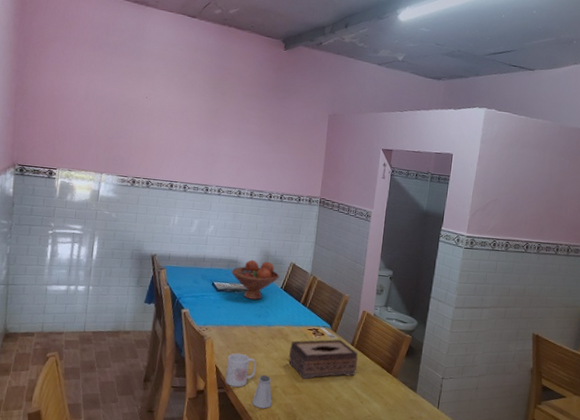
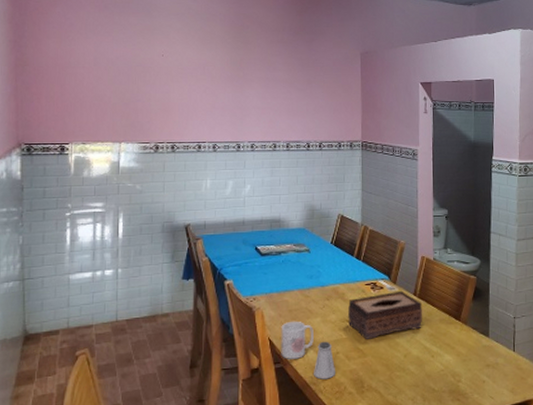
fruit bowl: present [231,259,280,300] -> none [274,216,328,260]

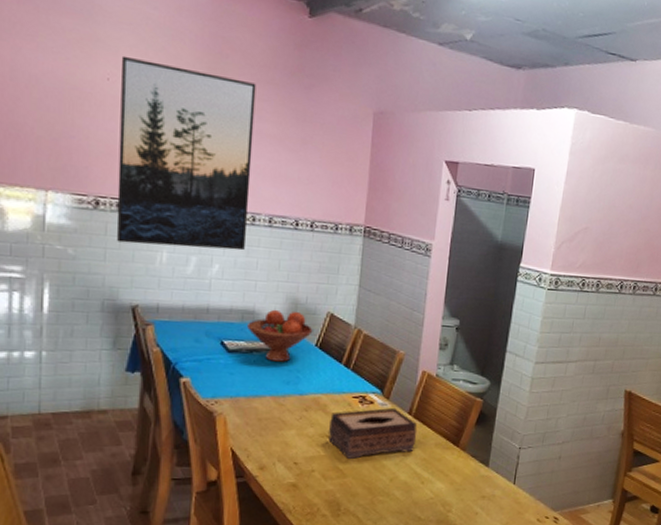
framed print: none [171,37,270,176] -> present [116,55,257,251]
fruit bowl: none [274,216,328,260] -> present [246,309,313,362]
mug: present [281,321,314,359] -> none [245,431,286,474]
saltshaker: present [313,341,336,380] -> none [281,457,310,499]

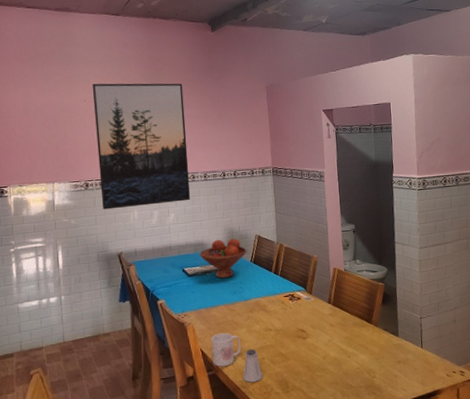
mug: none [245,431,286,474] -> present [211,332,241,367]
saltshaker: none [281,457,310,499] -> present [242,349,263,383]
tissue box: present [328,407,418,459] -> none [270,300,338,345]

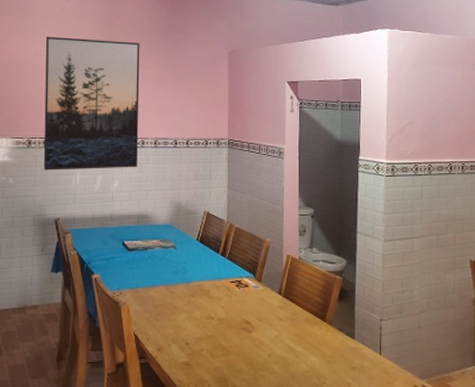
fruit bowl: present [199,239,247,278] -> none [141,212,194,256]
mug: present [211,332,241,367] -> none [146,316,178,355]
saltshaker: present [242,349,263,383] -> none [177,338,201,376]

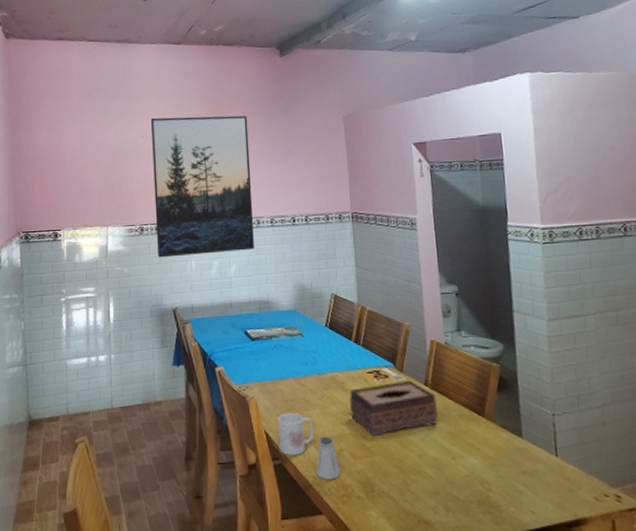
mug: none [146,316,178,355] -> present [277,412,314,455]
saltshaker: none [177,338,201,376] -> present [315,436,342,480]
tissue box: none [213,289,288,337] -> present [349,380,438,436]

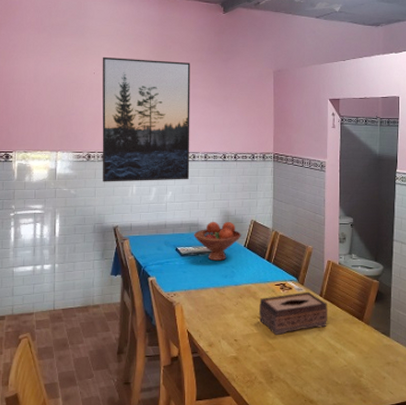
fruit bowl: none [264,297,321,345] -> present [193,221,242,261]
mug: present [277,412,314,455] -> none [198,315,228,350]
saltshaker: present [315,436,342,480] -> none [226,335,248,369]

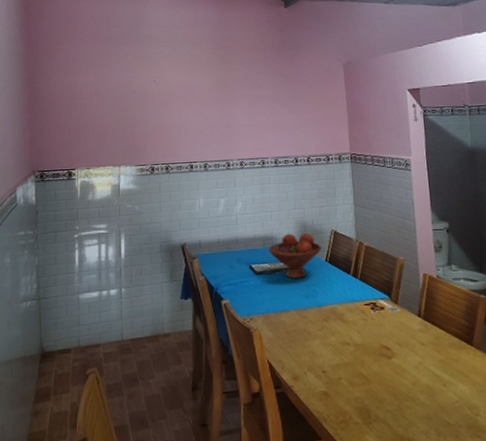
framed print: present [102,56,191,182] -> none [162,62,260,196]
tissue box: present [259,291,328,335] -> none [348,311,430,364]

